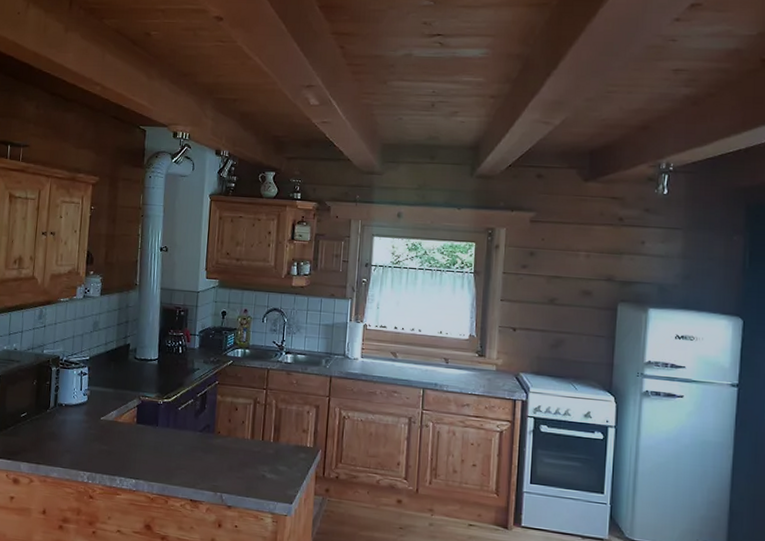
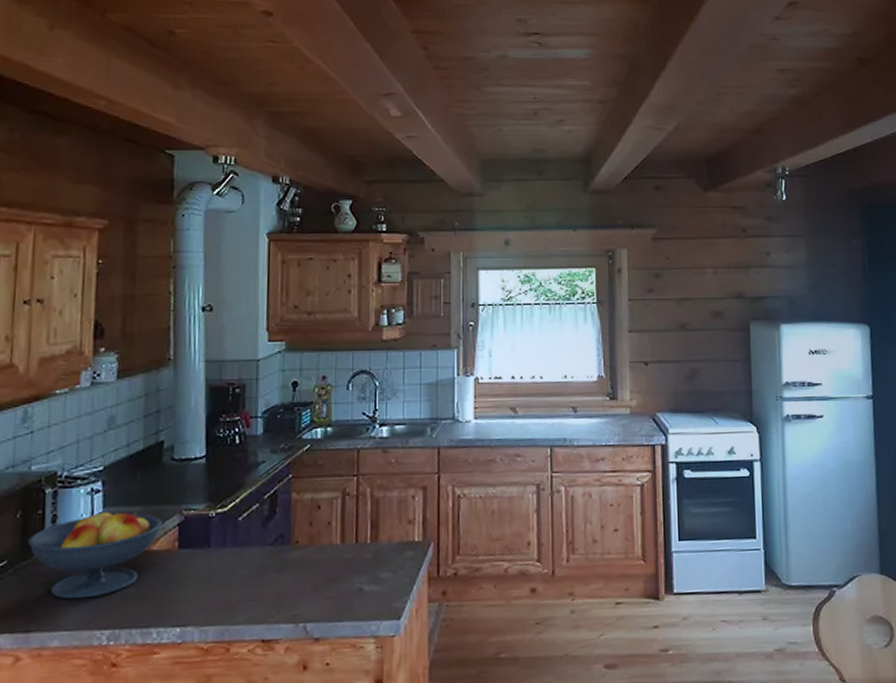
fruit bowl: none [40,387,126,448] -> present [28,510,162,600]

